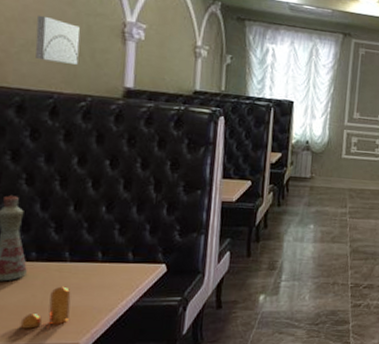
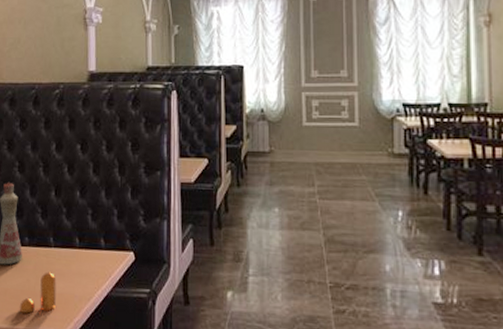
wall art: present [35,15,80,65] -> none [20,14,52,55]

